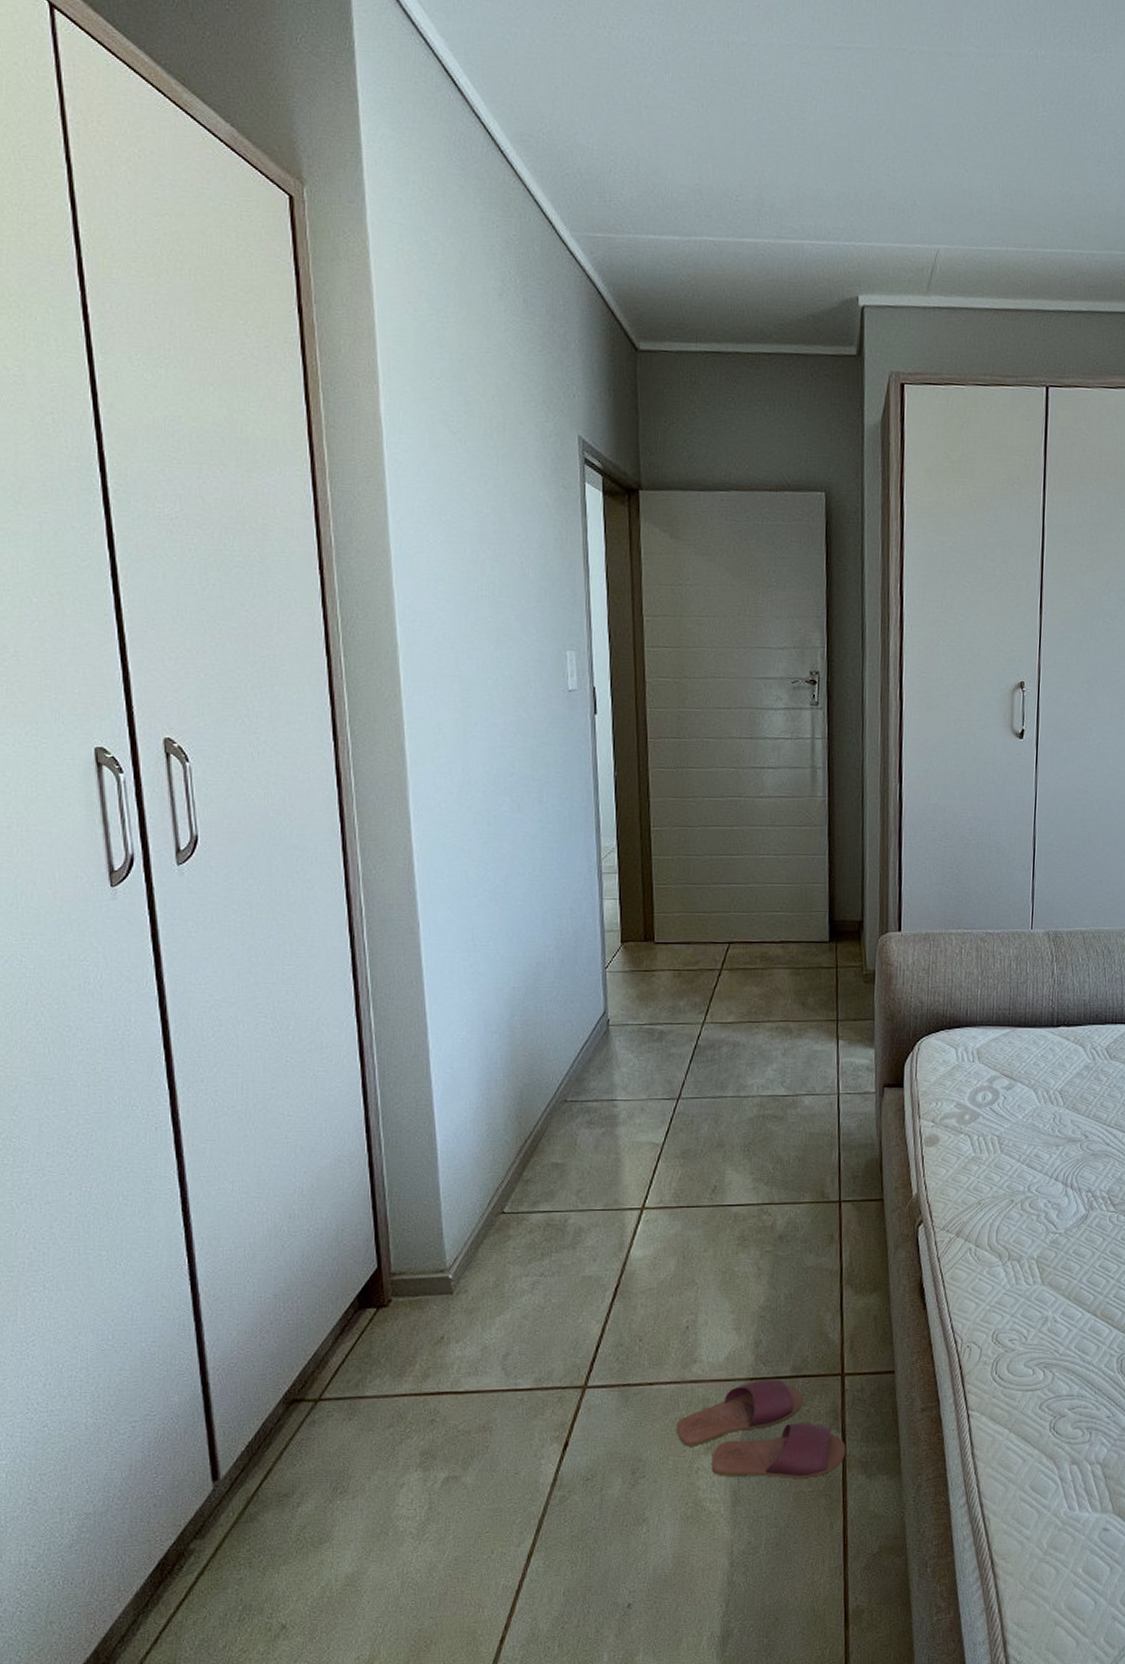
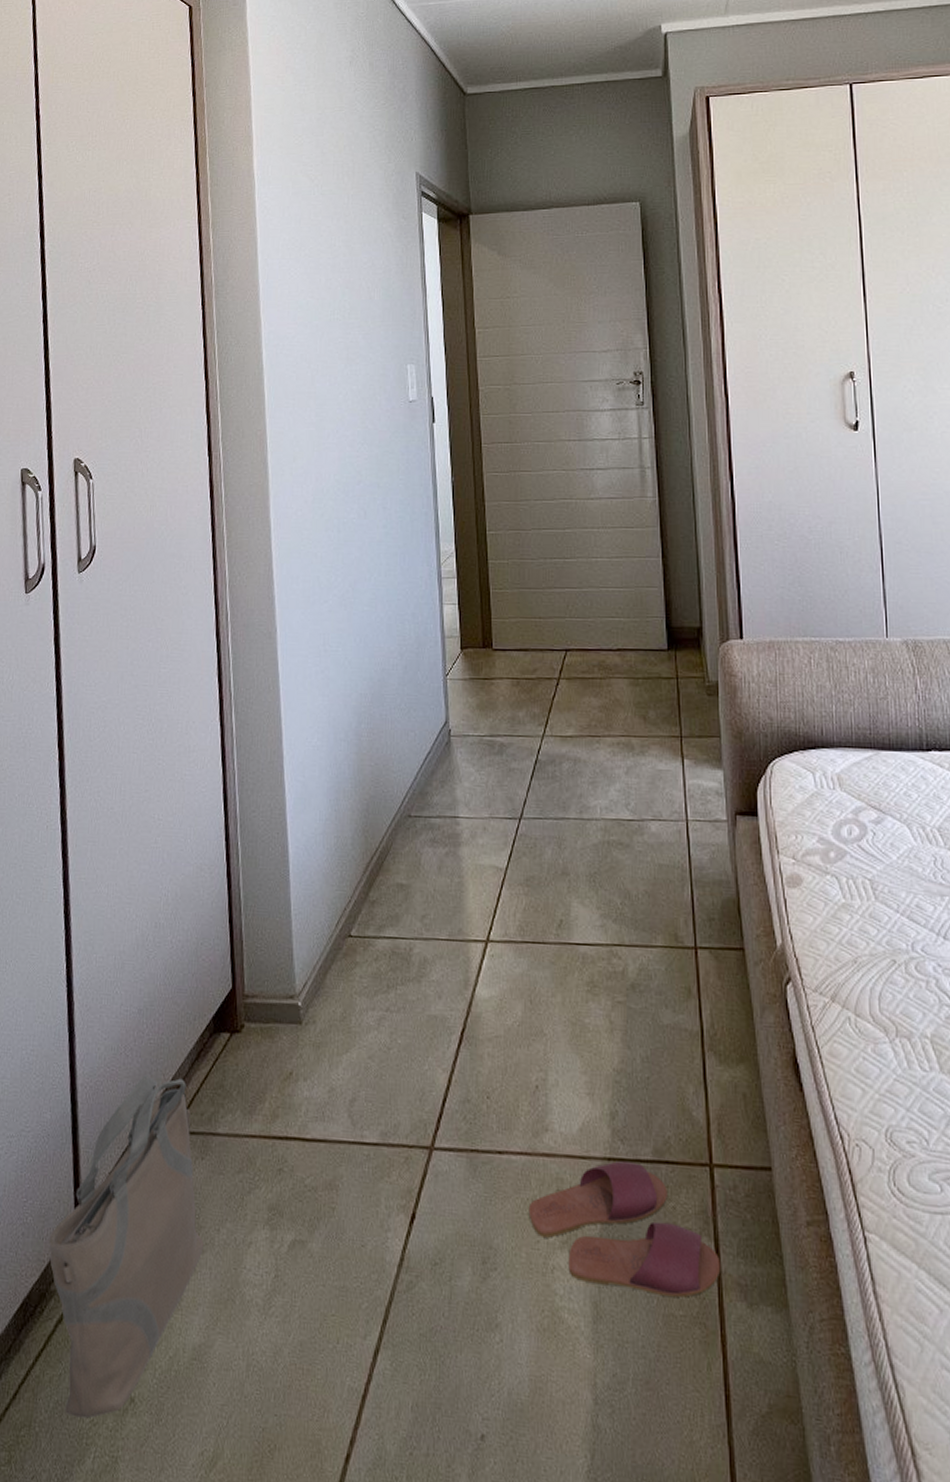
tote bag: none [185,1352,354,1649] -> present [49,1073,204,1419]

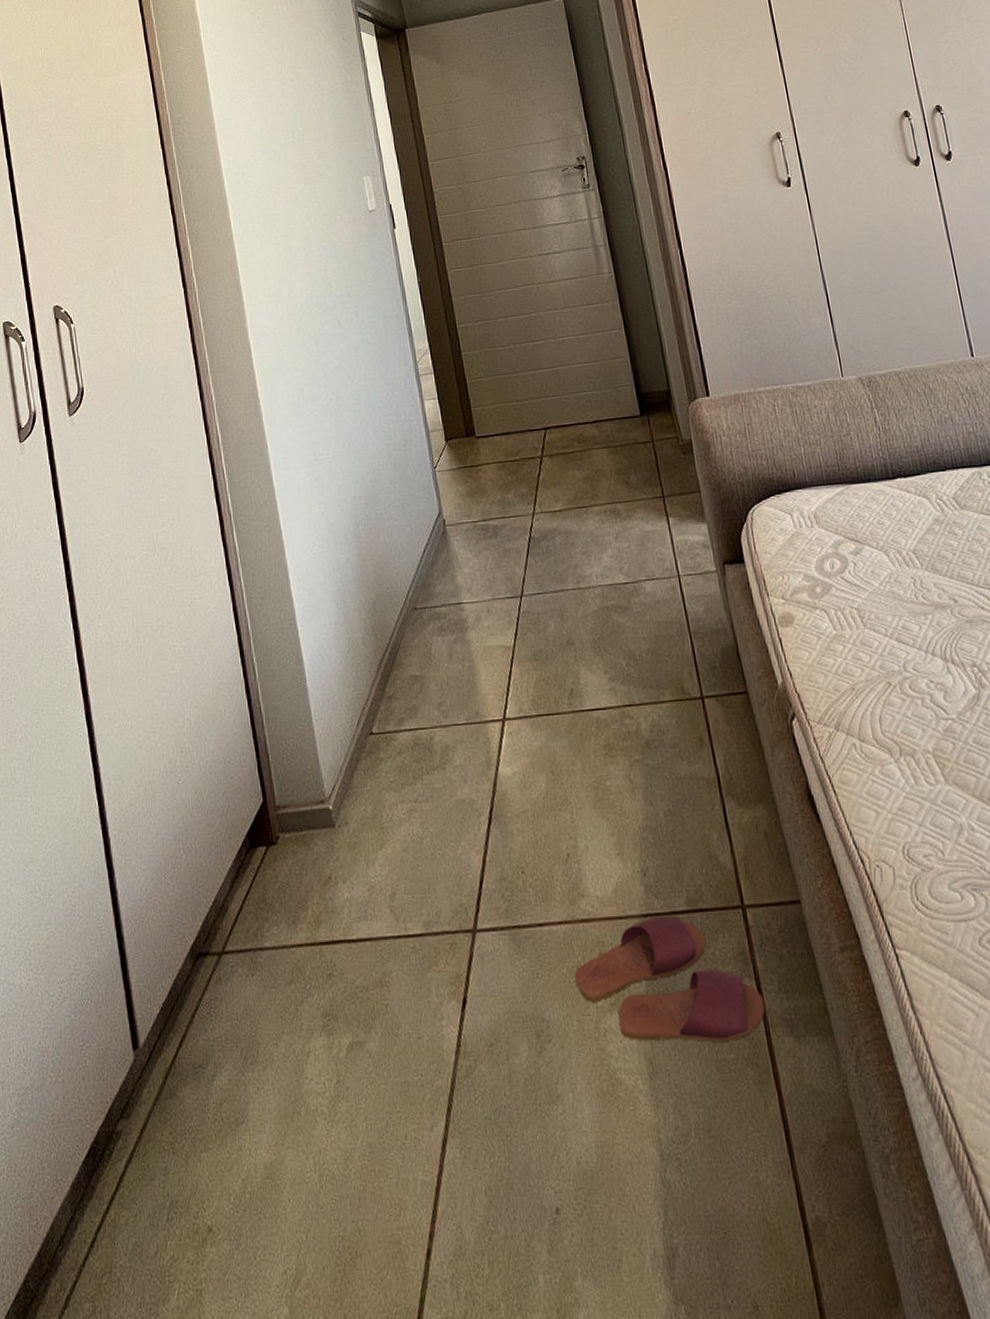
tote bag: present [49,1073,204,1419] -> none [110,898,264,1256]

